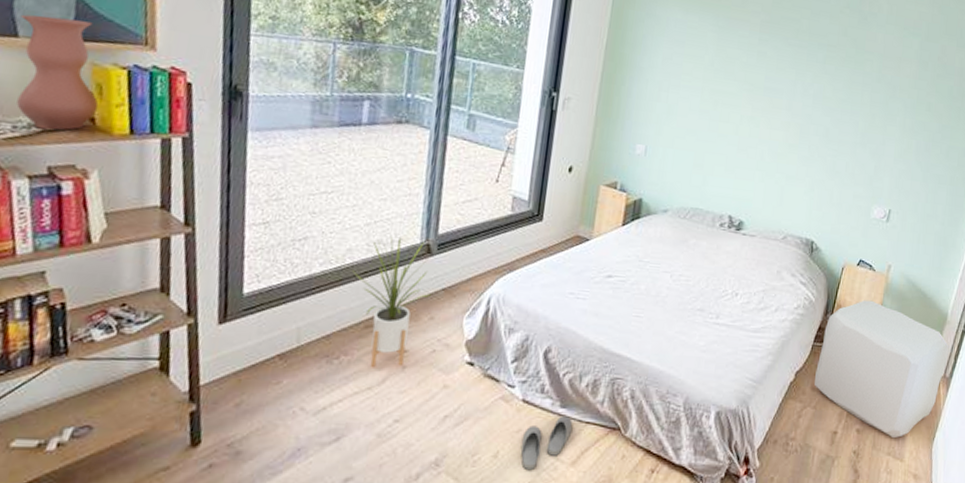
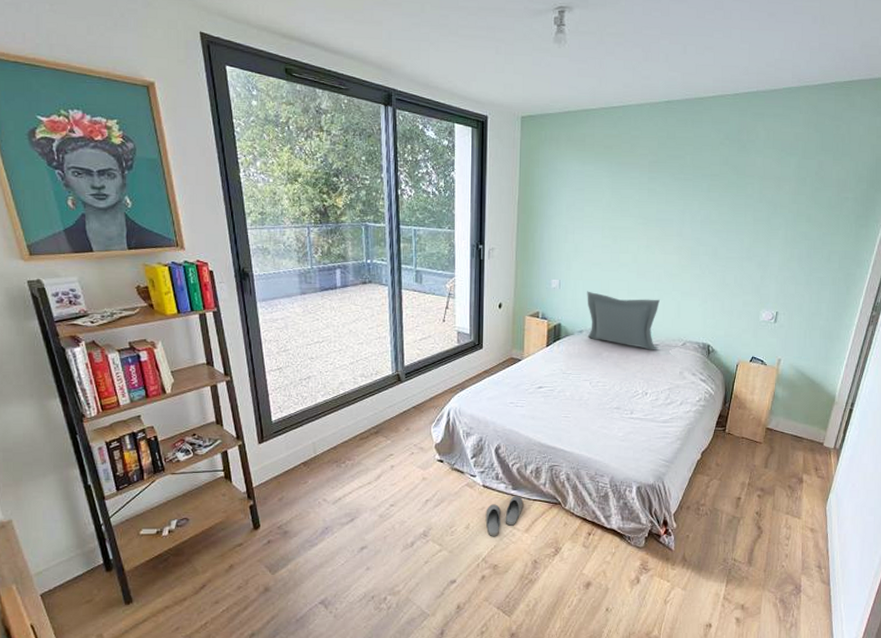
vase: present [16,14,99,131] -> none [92,233,154,316]
house plant: present [351,236,431,368] -> none [345,371,405,468]
cushion: none [674,162,761,242] -> present [587,291,660,350]
pouf: present [813,300,950,439] -> none [718,390,838,501]

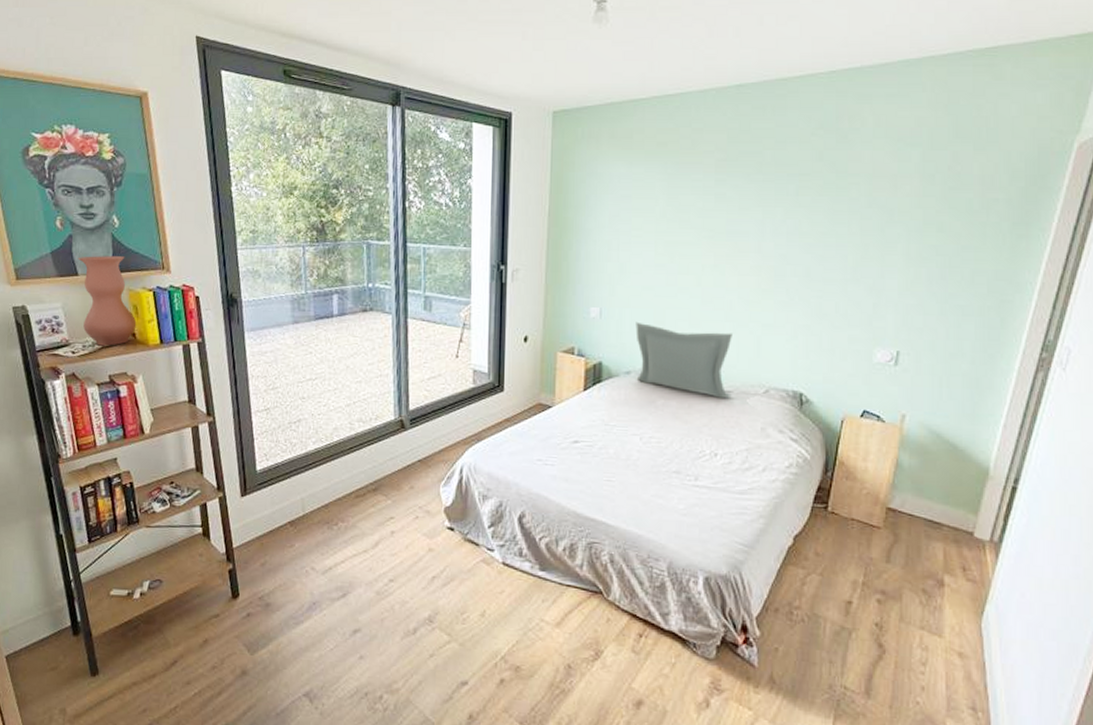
vase: none [92,233,154,316] -> present [77,256,137,346]
slippers: present [485,496,524,537] -> none [505,579,554,630]

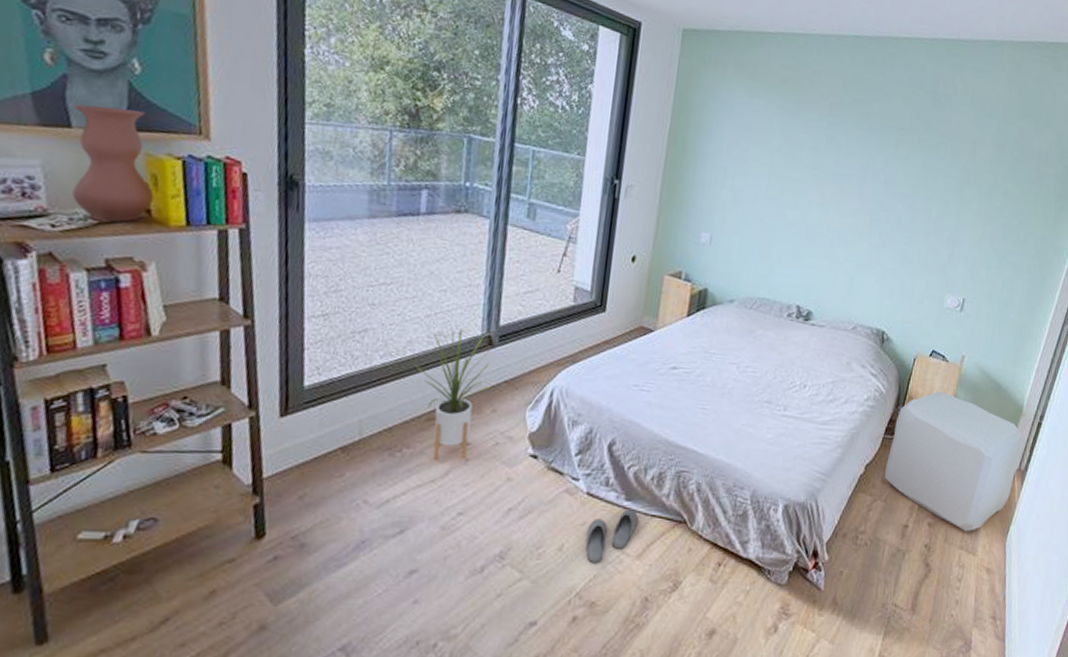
house plant: none [339,415,409,533] -> present [412,328,493,461]
slippers: none [505,579,554,630] -> present [585,509,639,564]
cushion: present [635,321,732,398] -> none [740,251,830,332]
pouf: none [817,455,996,611] -> present [884,391,1025,533]

